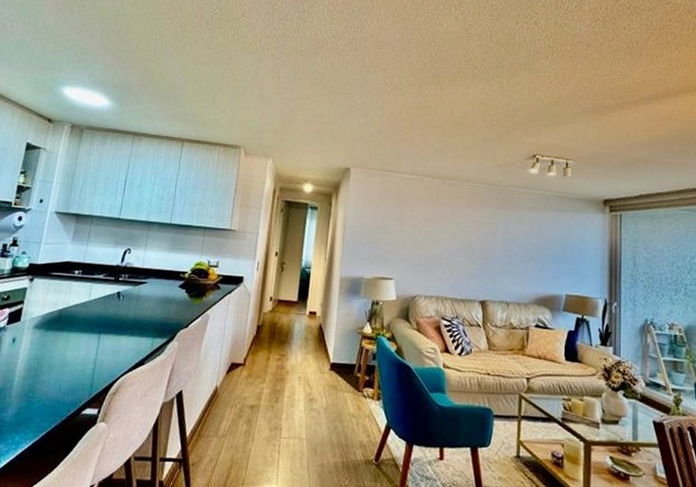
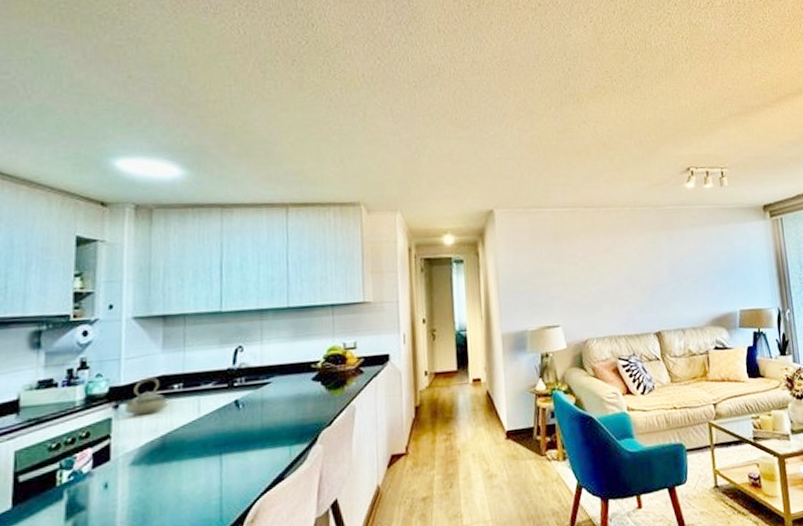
teakettle: none [36,261,69,291] -> present [124,377,168,416]

